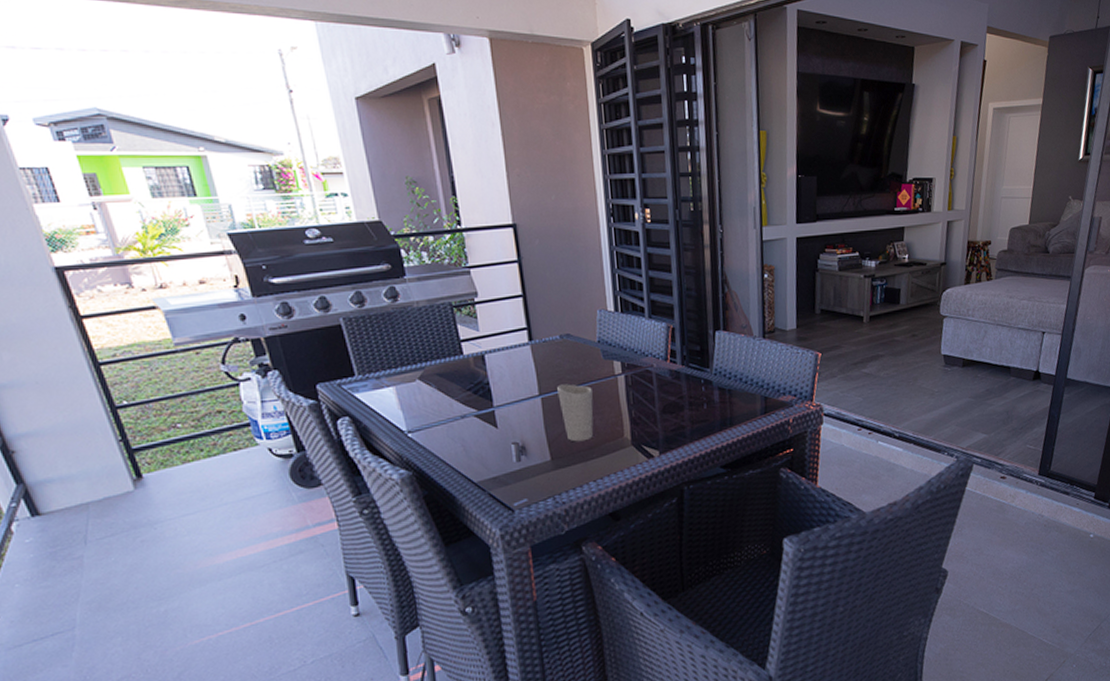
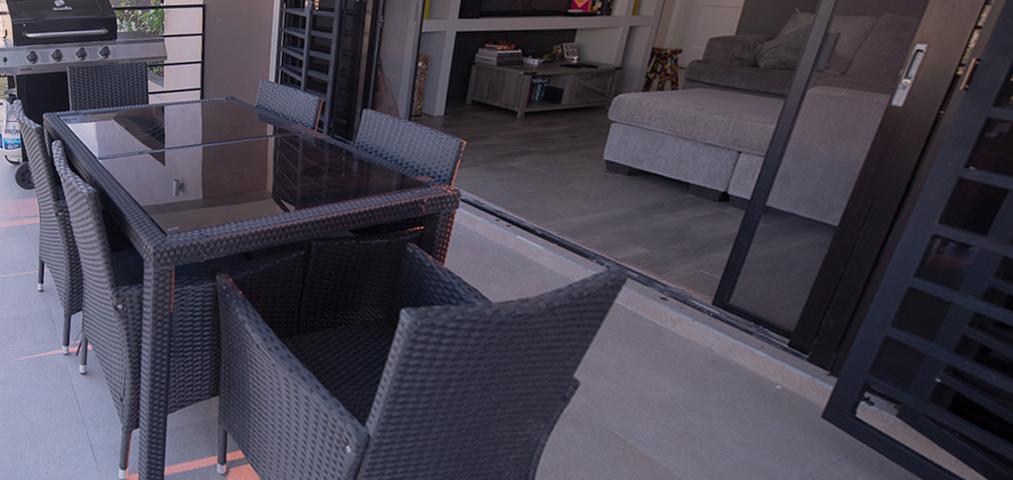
cup: present [557,384,594,442] -> none [216,138,245,188]

